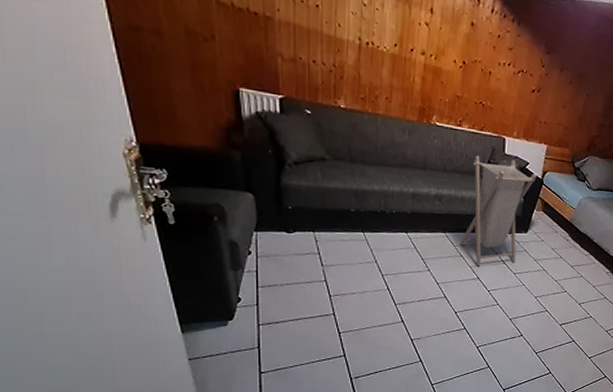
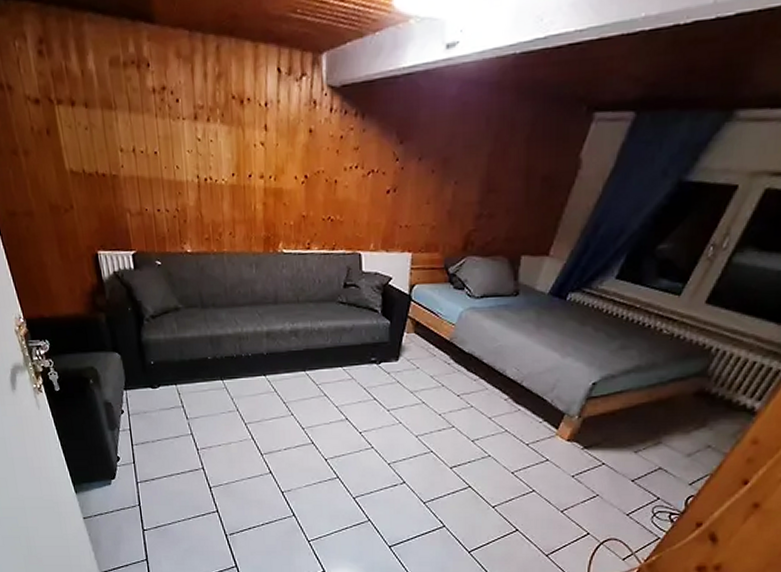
laundry hamper: present [459,155,537,267] -> none [322,276,403,406]

